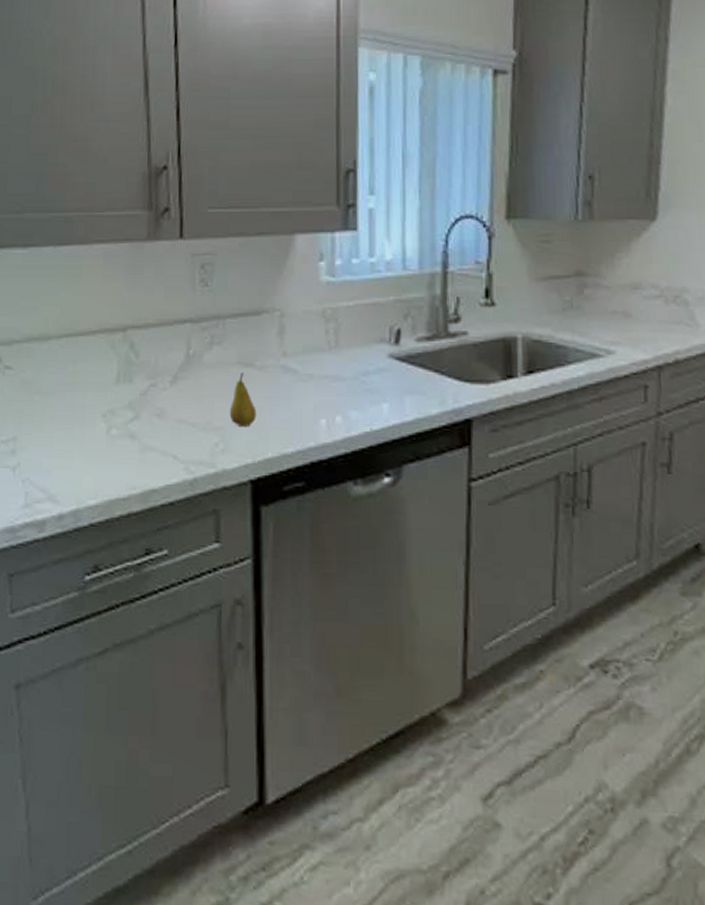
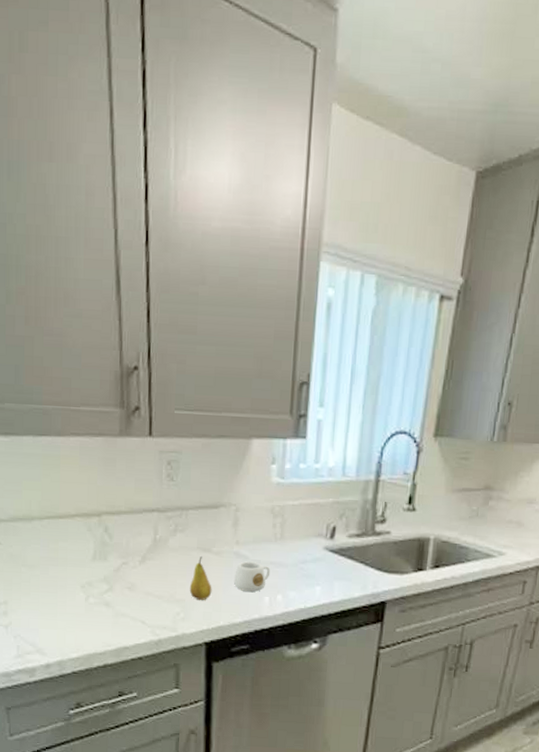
mug: none [281,376,326,413] -> present [233,561,271,592]

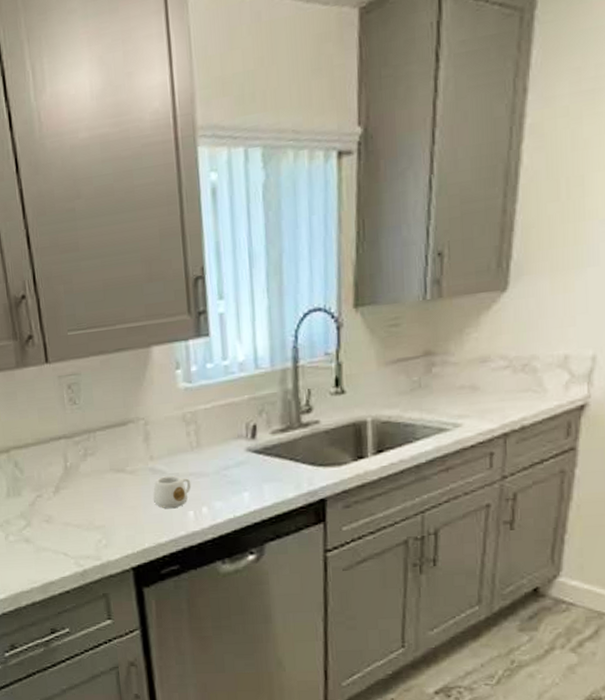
fruit: present [189,556,212,600] -> none [107,478,132,524]

